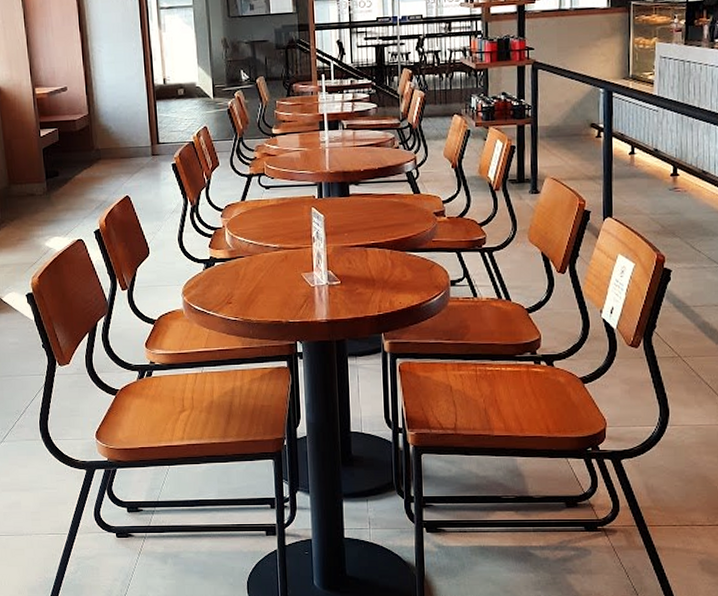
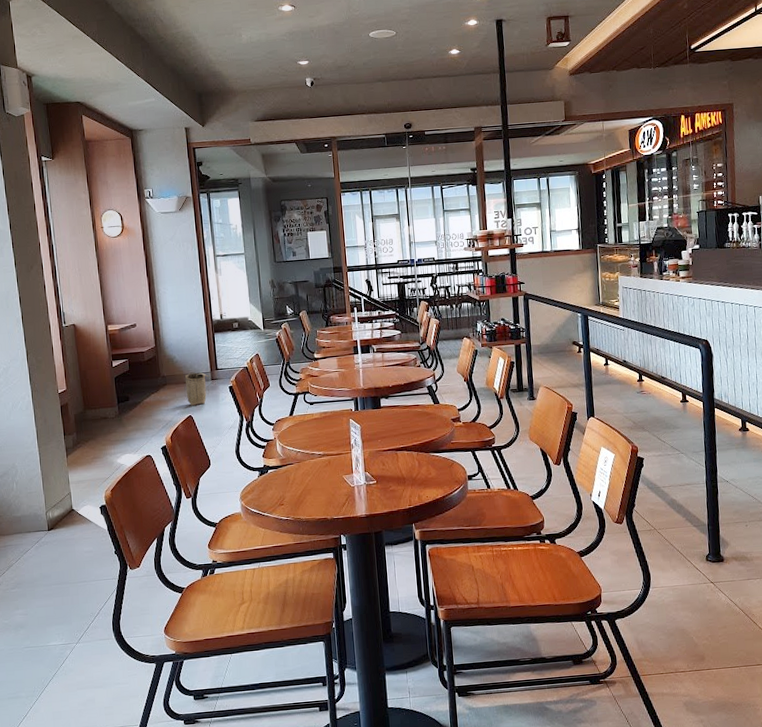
basket: none [121,145,149,184] -> present [185,372,209,406]

